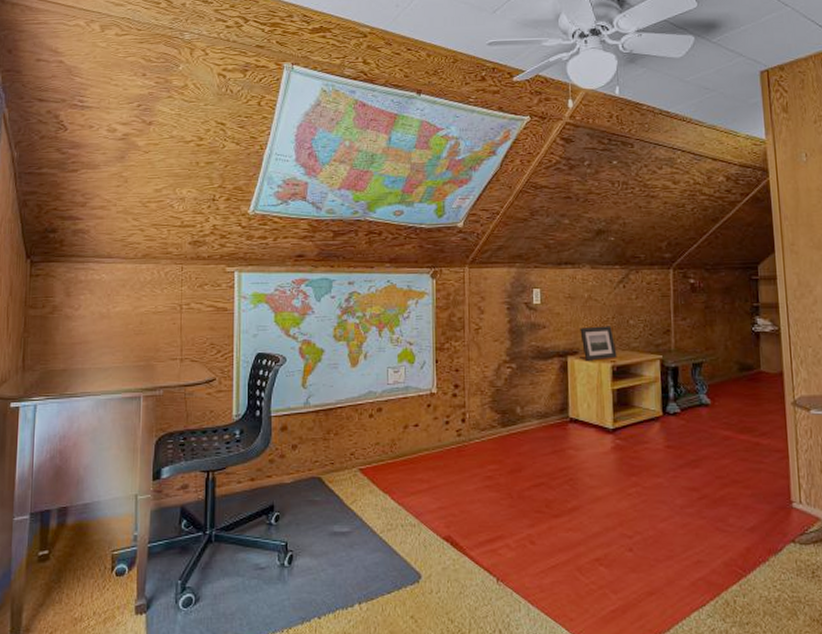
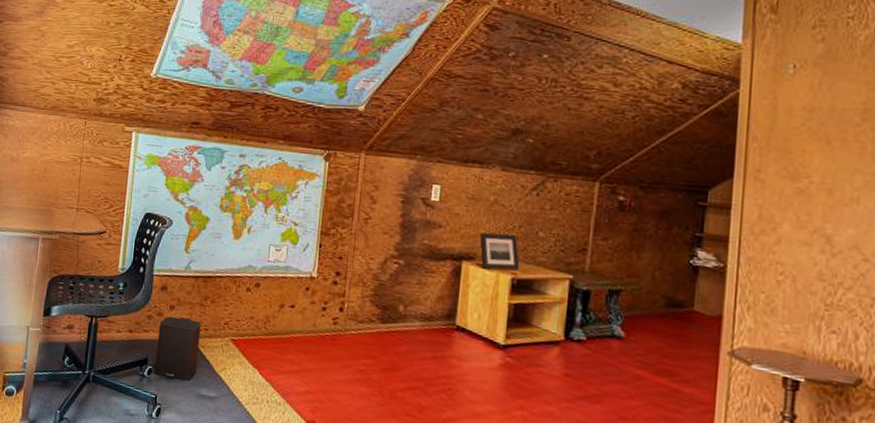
pedal bin: none [282,454,327,521] -> present [154,316,202,381]

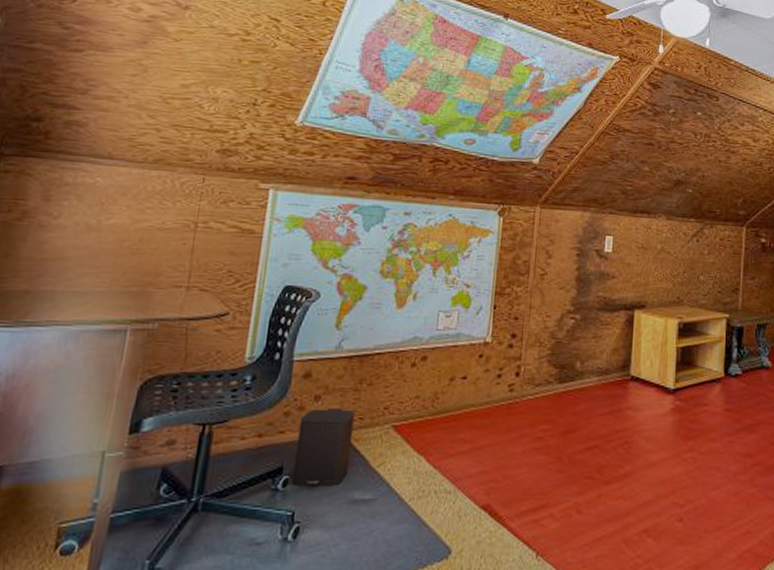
picture frame: present [479,232,520,271] -> none [649,280,685,316]

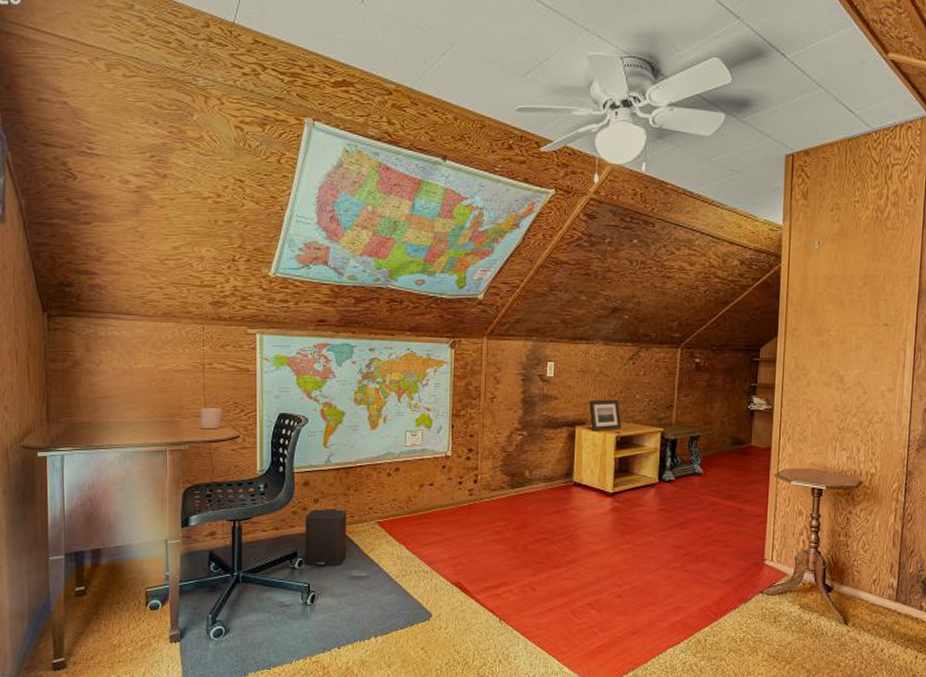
mug: none [178,276,211,304] -> present [200,408,222,430]
picture frame: none [649,280,685,316] -> present [589,399,622,431]

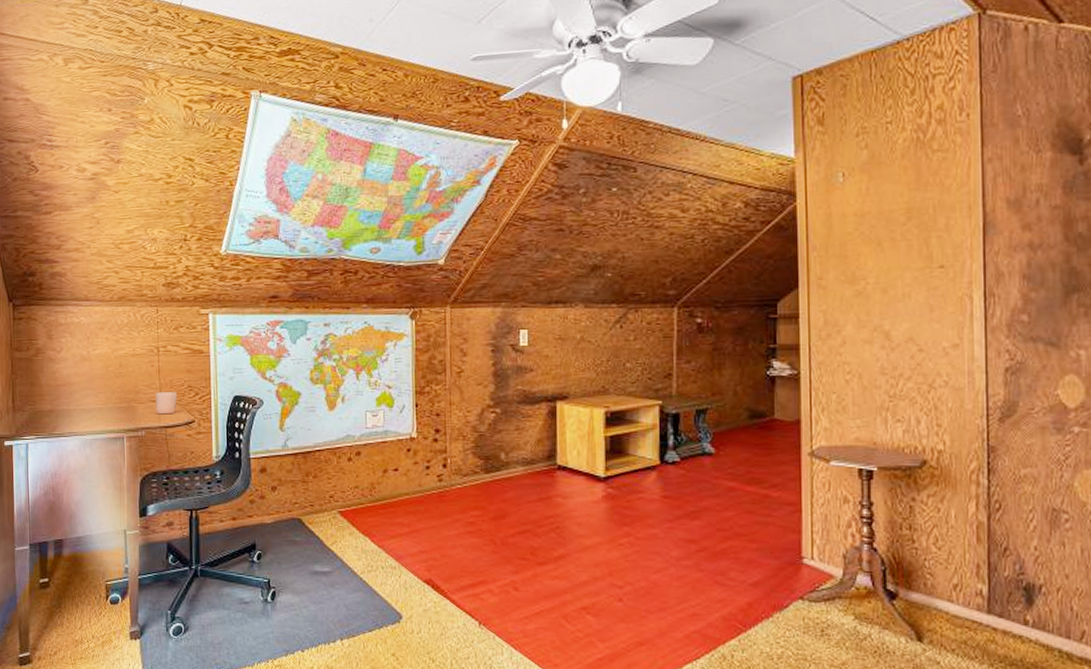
pedal bin: present [305,508,347,567] -> none [262,496,308,560]
picture frame: present [589,399,622,431] -> none [571,369,612,406]

